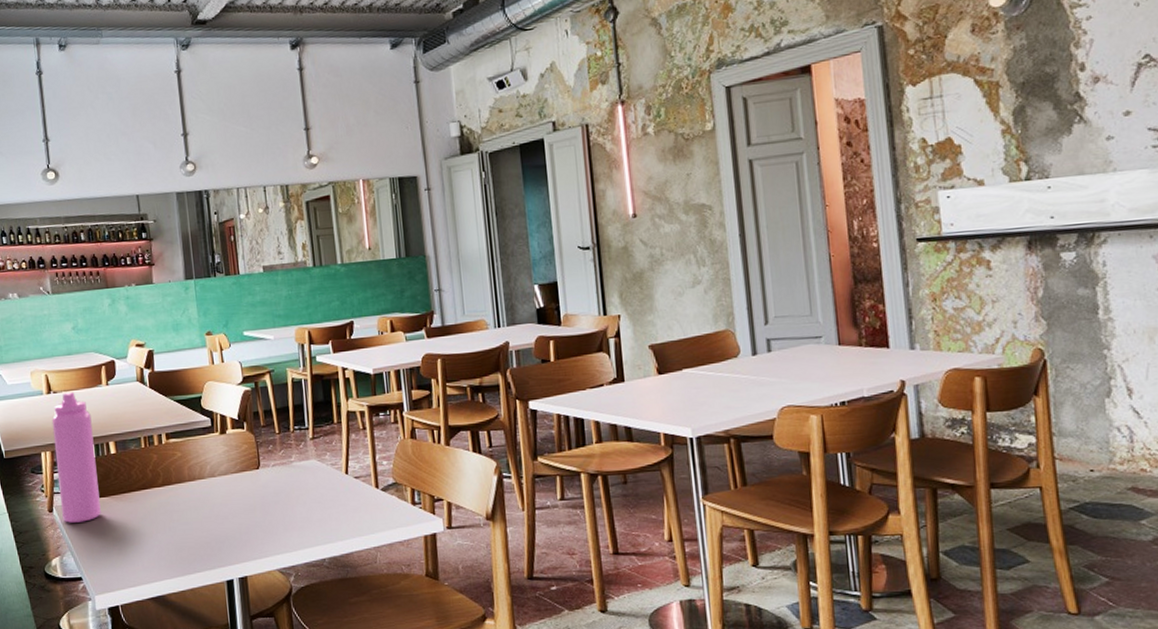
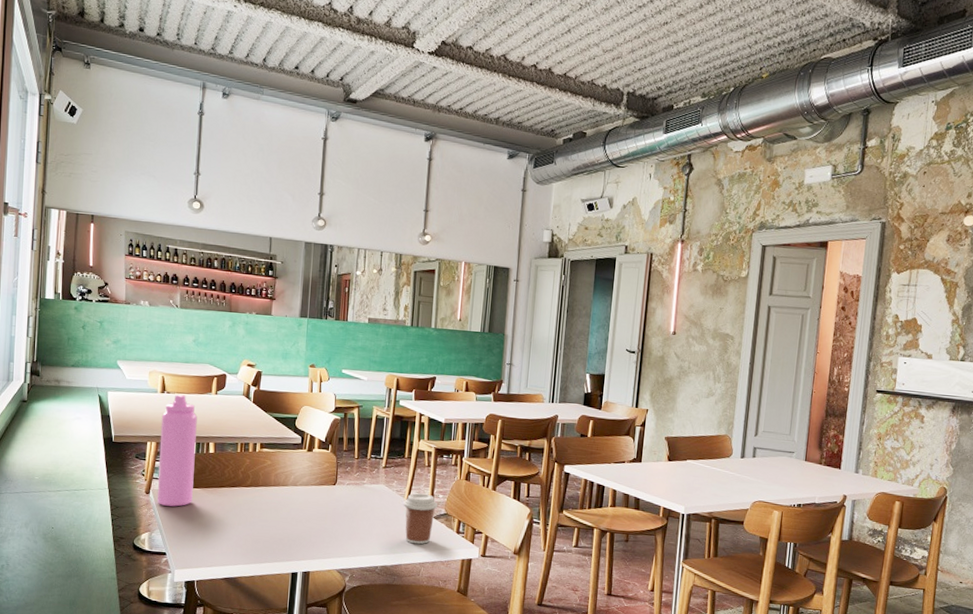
coffee cup: none [342,462,384,526] -> present [403,493,438,545]

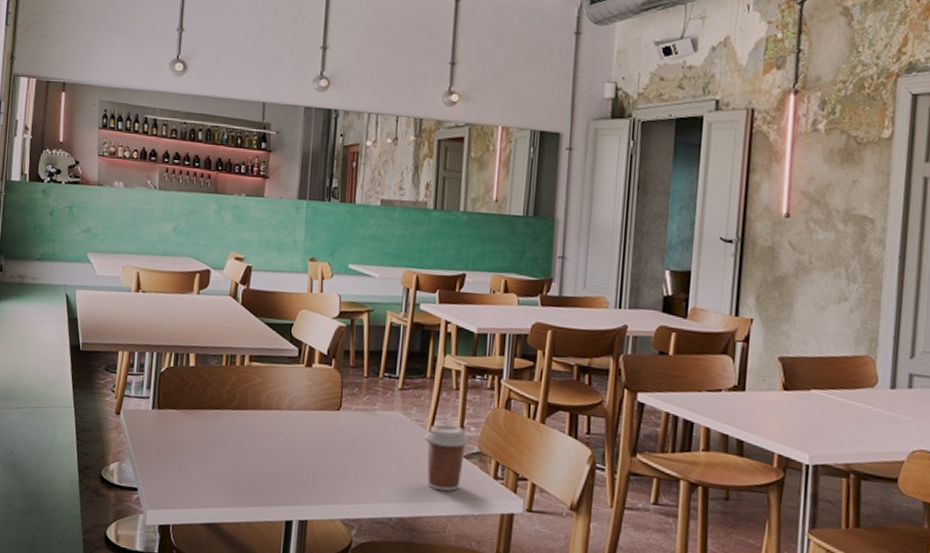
water bottle: present [156,394,197,507] -> none [128,294,176,432]

